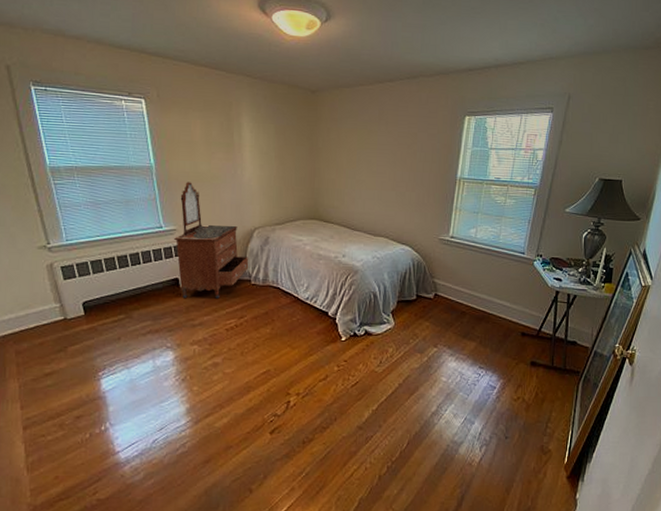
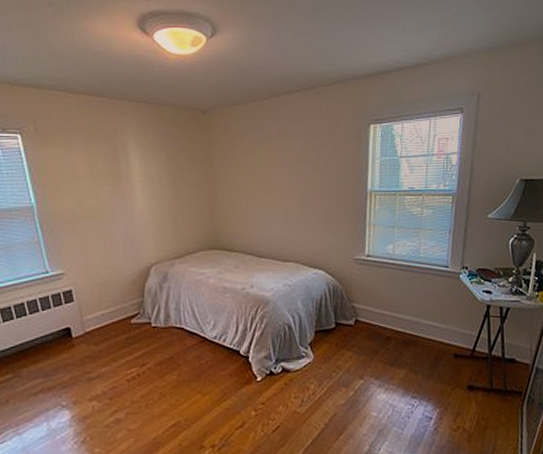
dresser: present [174,182,249,299] -> none [63,220,148,349]

